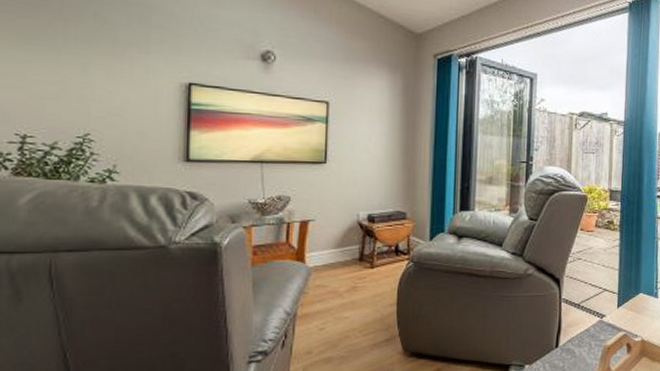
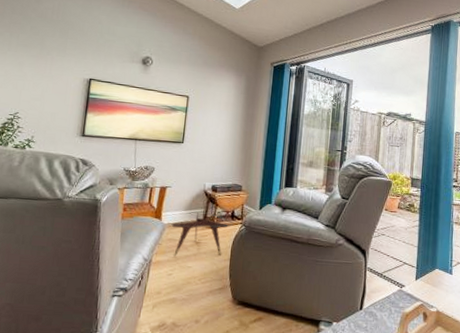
side table: none [315,248,397,307] -> present [169,211,232,257]

